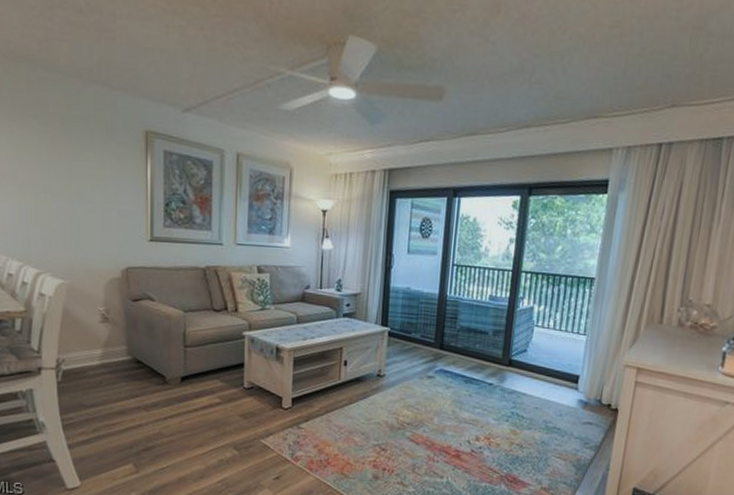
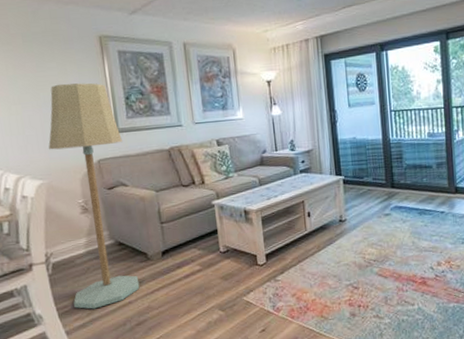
floor lamp: none [75,177,155,426] -> present [48,83,140,309]

